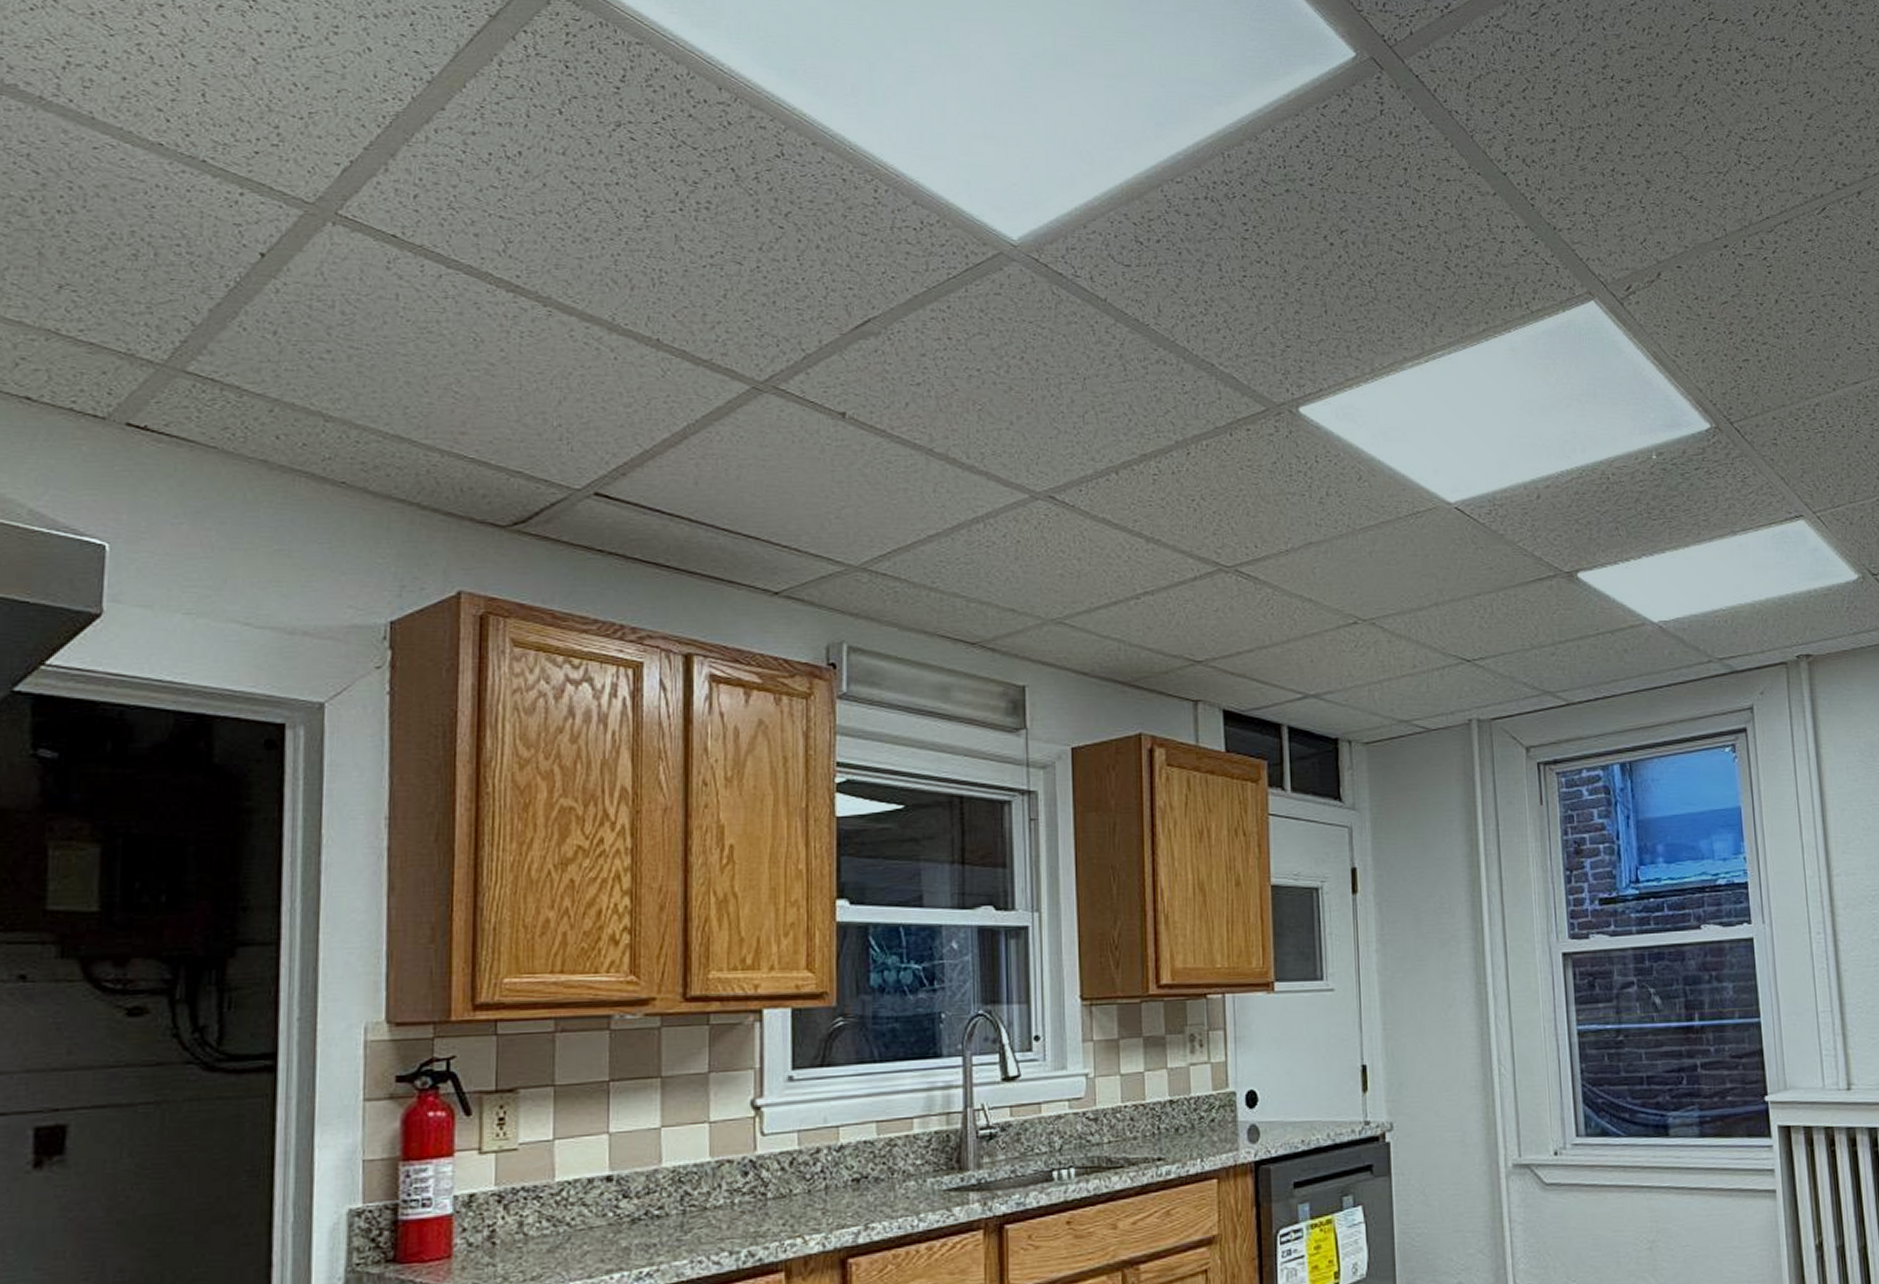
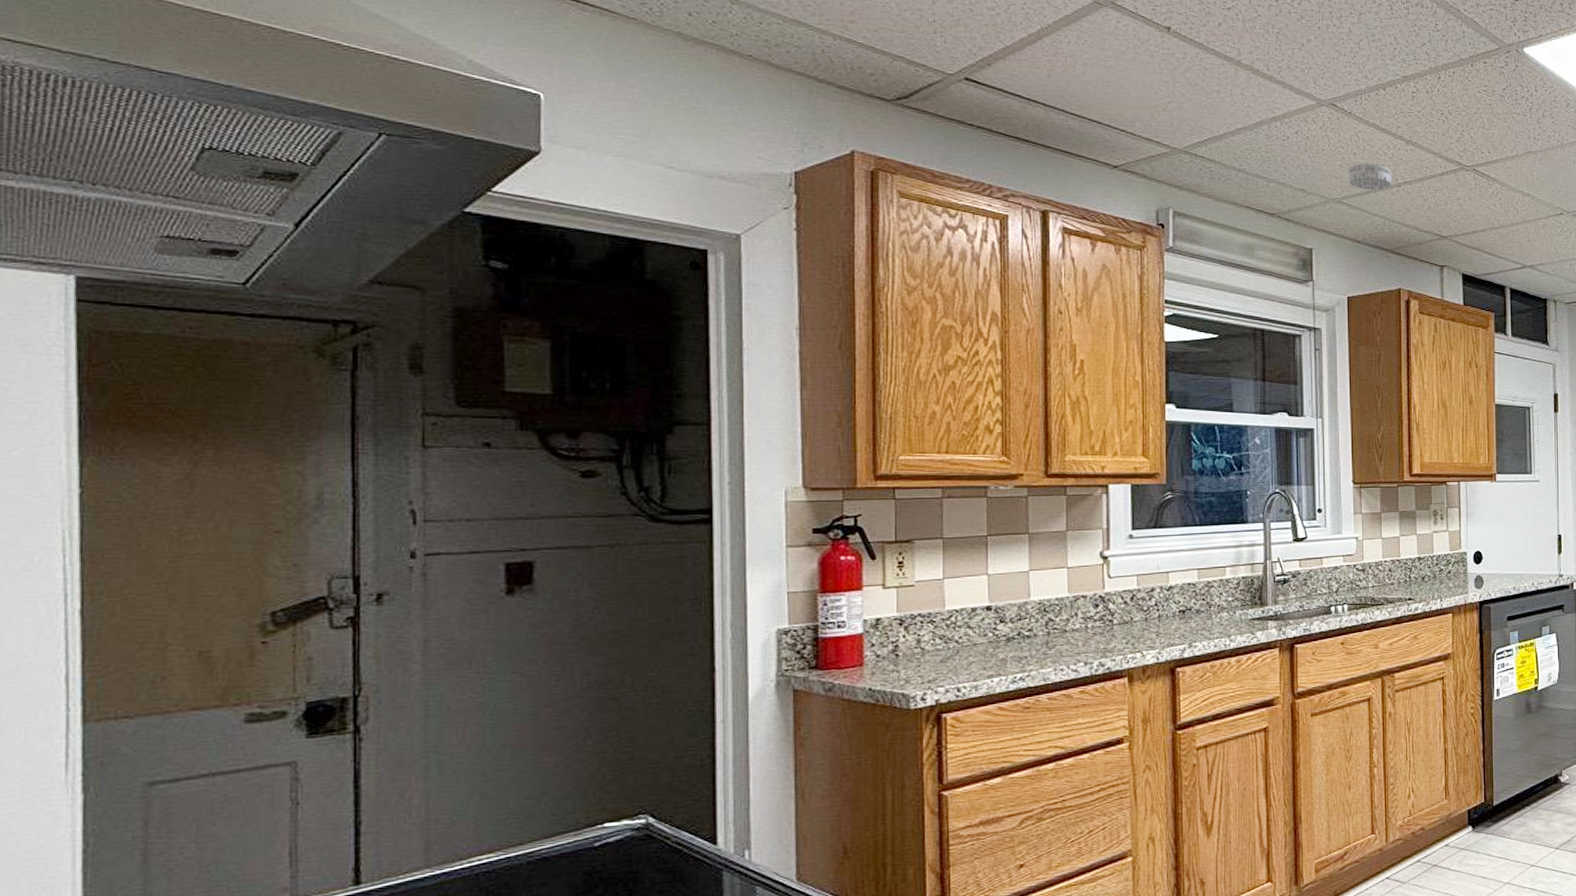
smoke detector: none [1072,570,1129,606] -> present [1349,163,1392,191]

